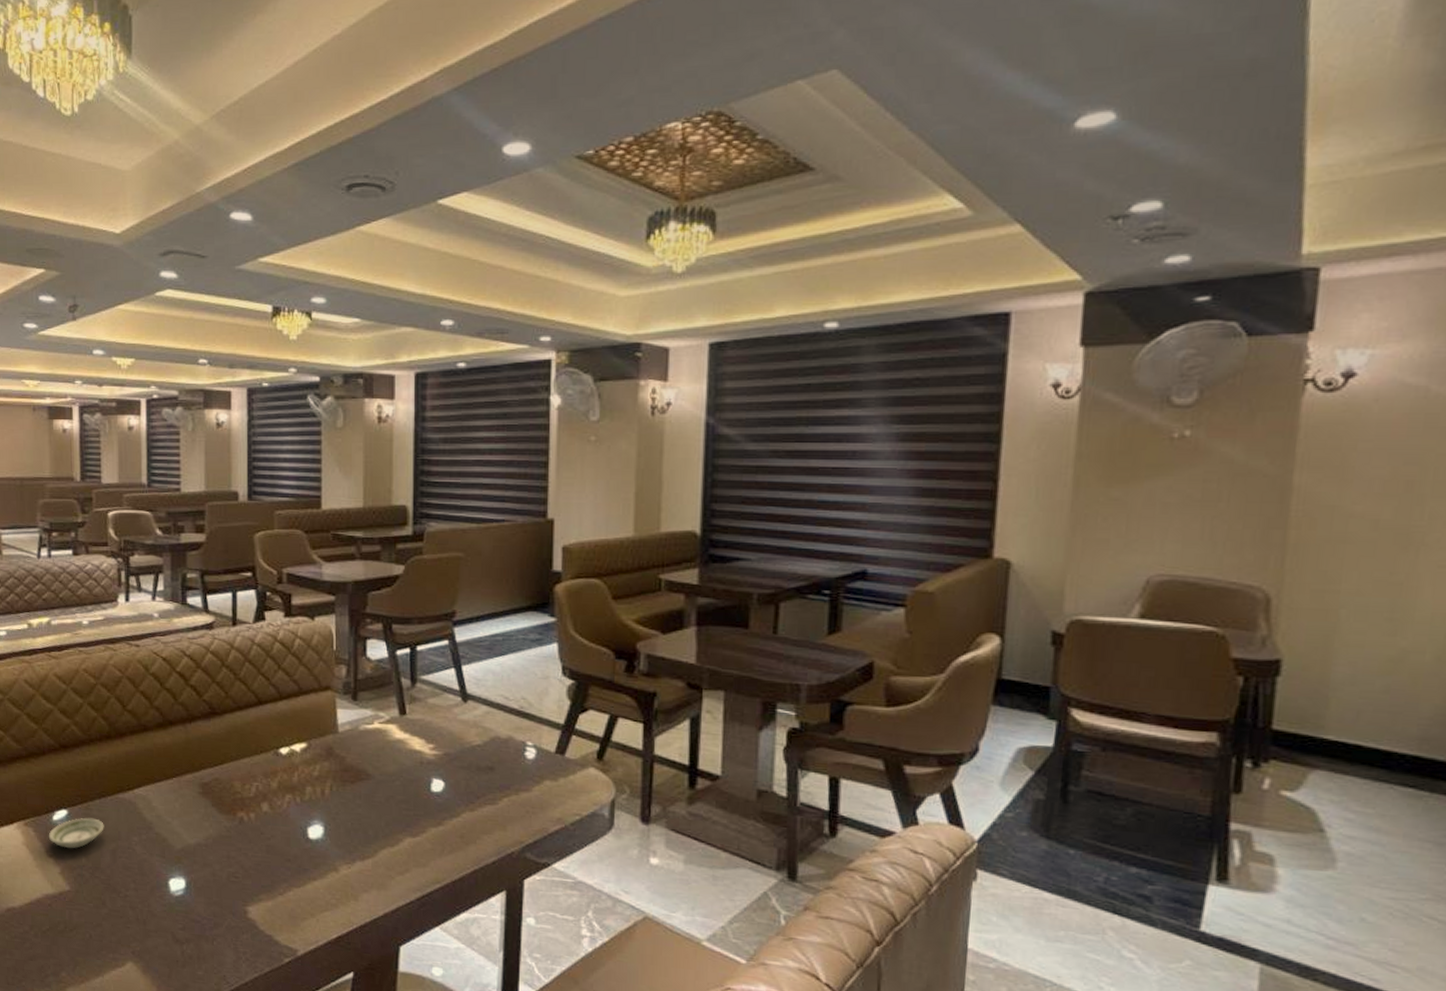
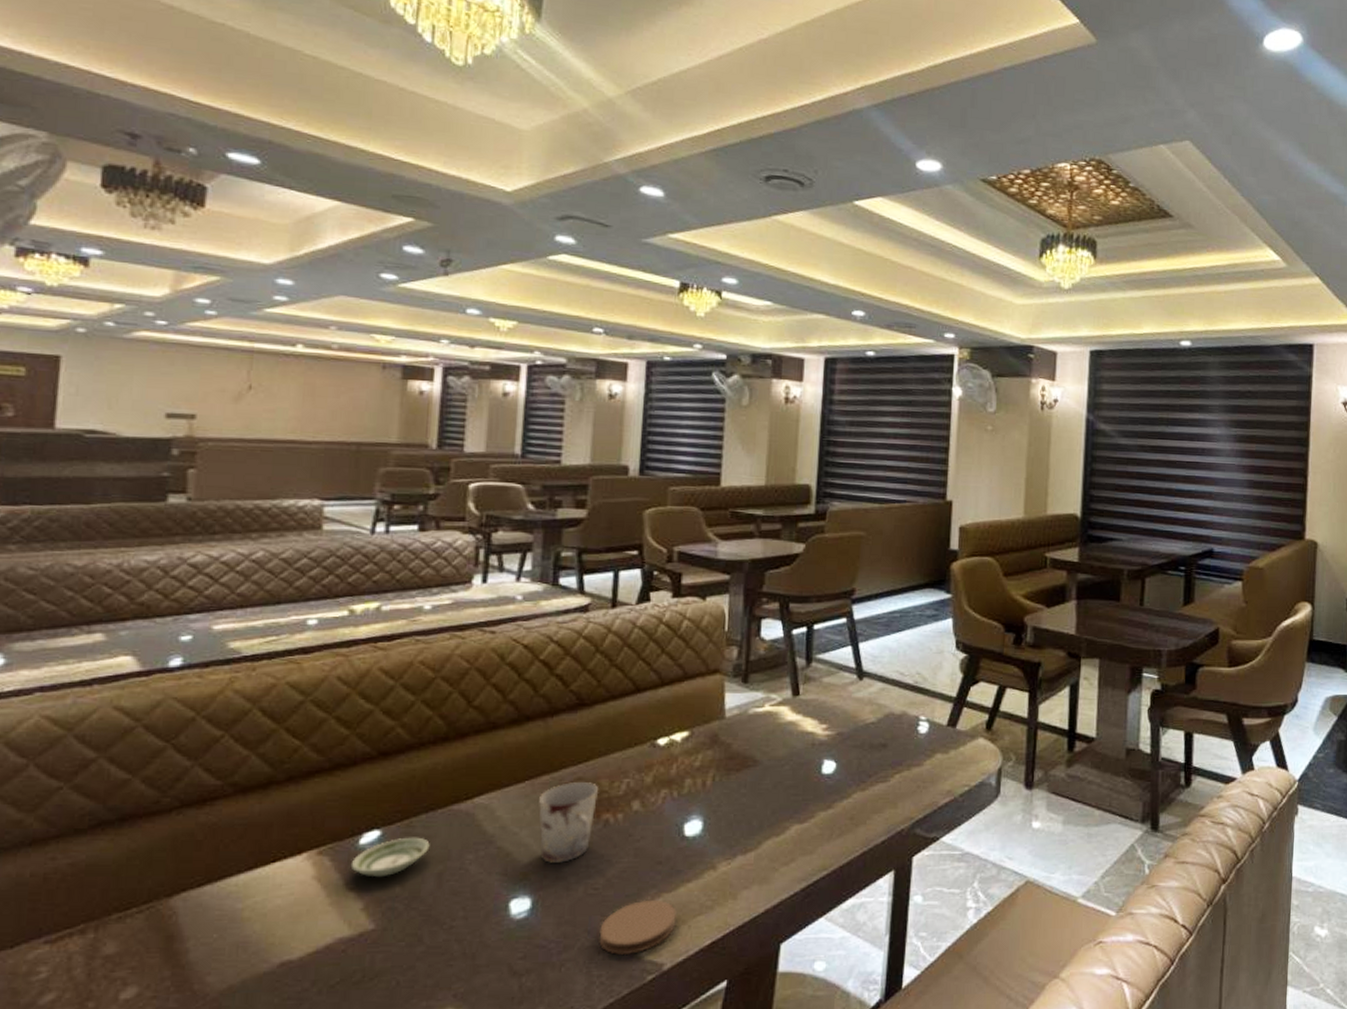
cup: none [185,781,234,852] -> present [539,781,599,863]
coaster: none [242,891,307,939] -> present [599,899,678,956]

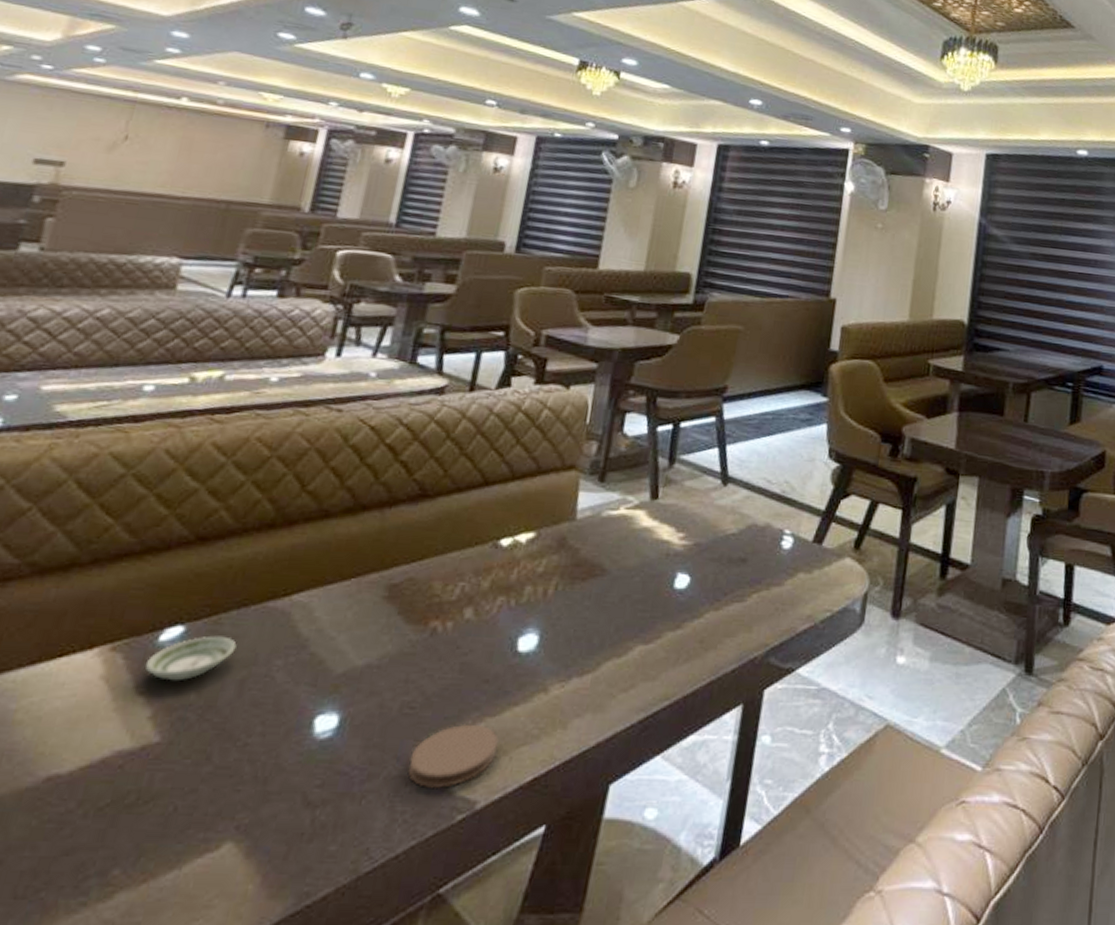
cup: present [539,781,599,863] -> none [357,582,430,675]

